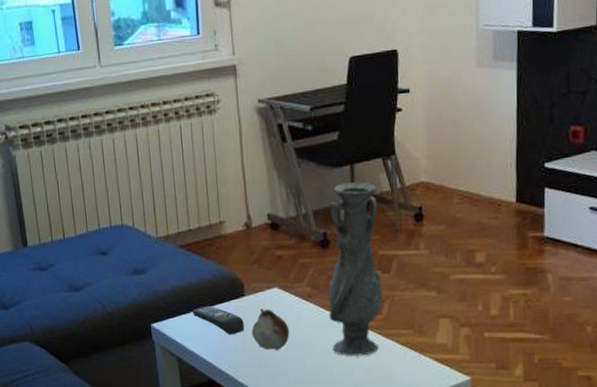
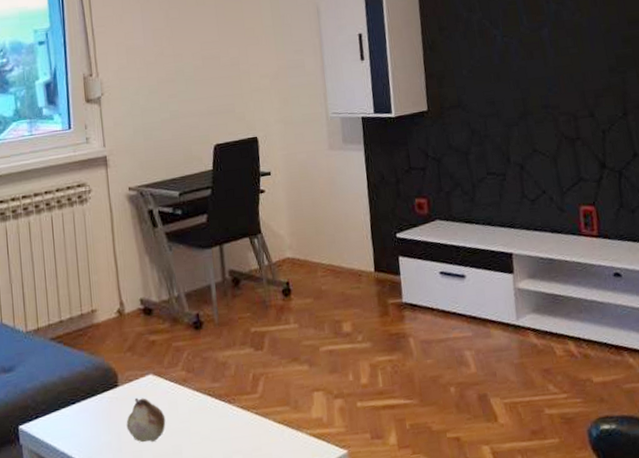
remote control: present [192,305,244,335] -> none [63,399,119,430]
vase: present [328,181,383,356] -> none [202,261,258,441]

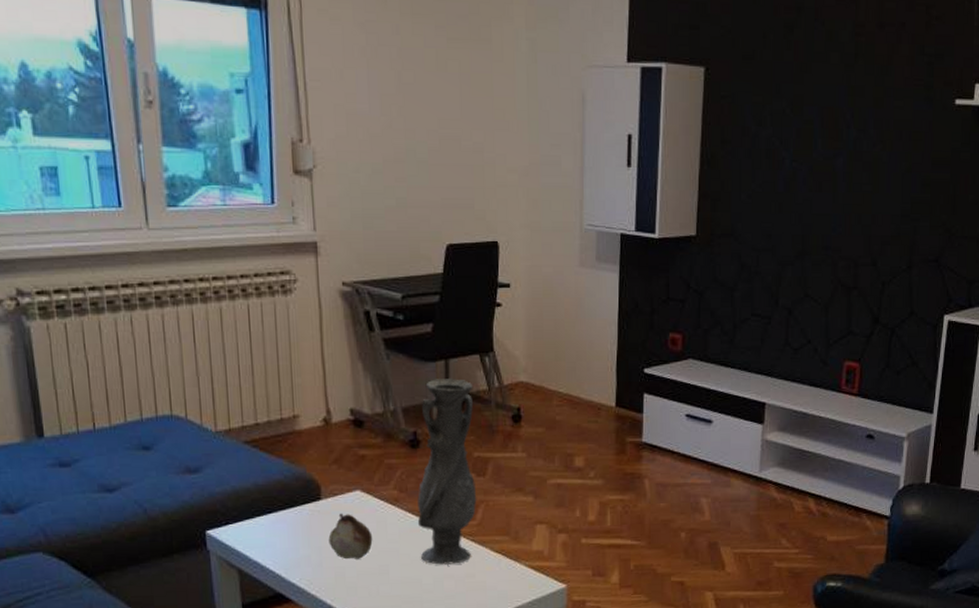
vase: none [202,261,258,441] -> present [417,377,477,565]

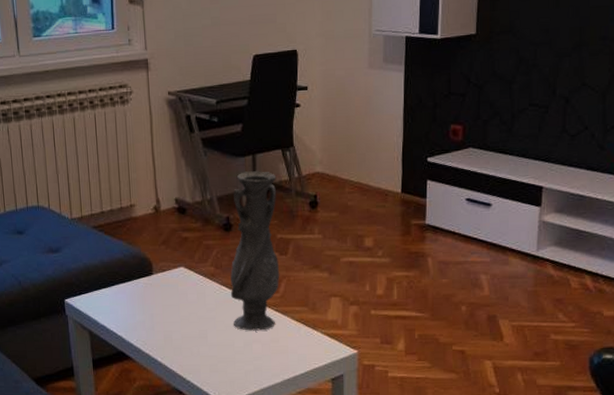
fruit: present [328,513,373,560] -> none [159,286,194,325]

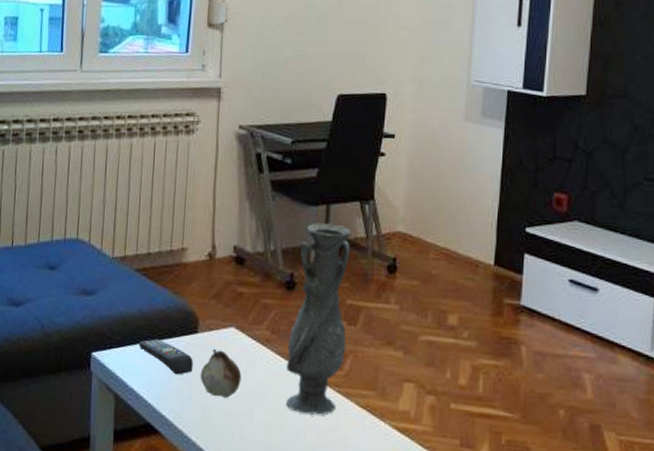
remote control: none [104,282,152,310] -> present [139,338,193,375]
fruit: none [159,286,194,325] -> present [200,348,242,398]

